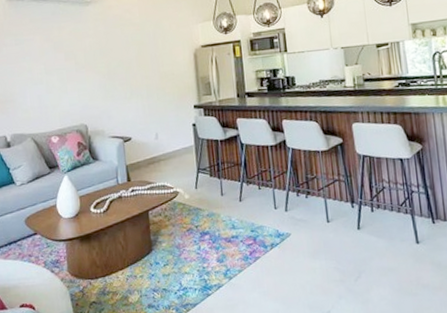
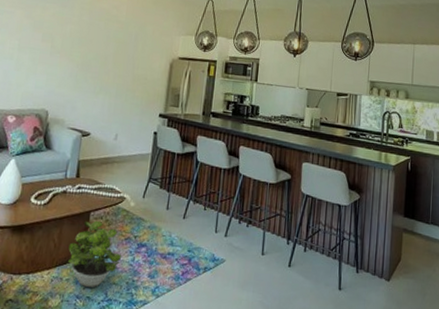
potted plant: none [135,217,187,280] -> present [67,220,121,287]

